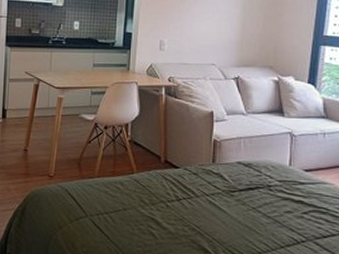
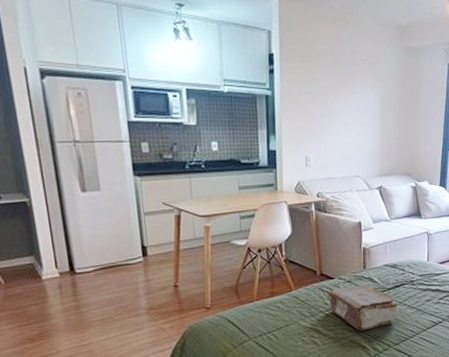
book: none [171,179,251,233] -> present [327,284,399,331]

